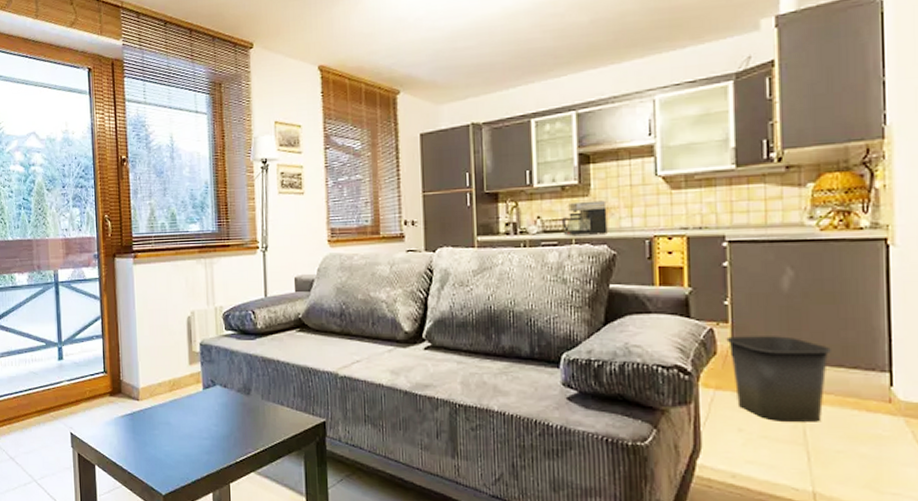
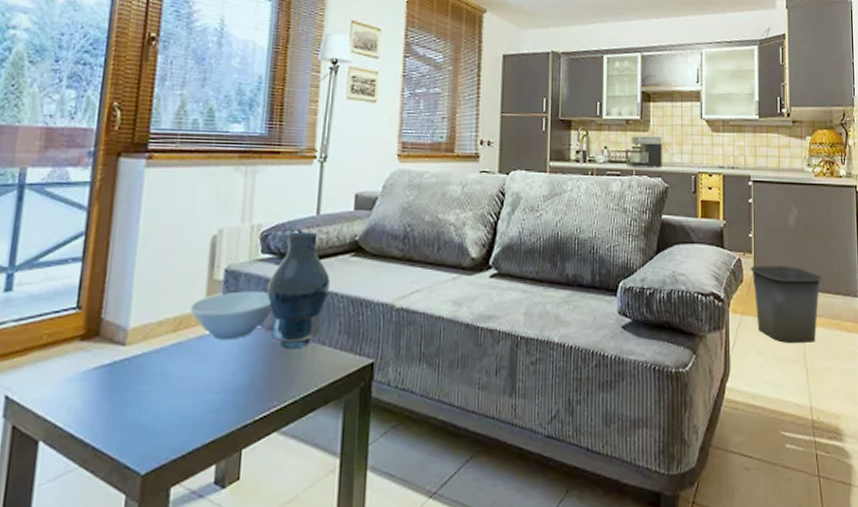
bowl: none [179,360,240,399] -> present [190,291,273,340]
vase: none [232,311,283,408] -> present [266,231,331,349]

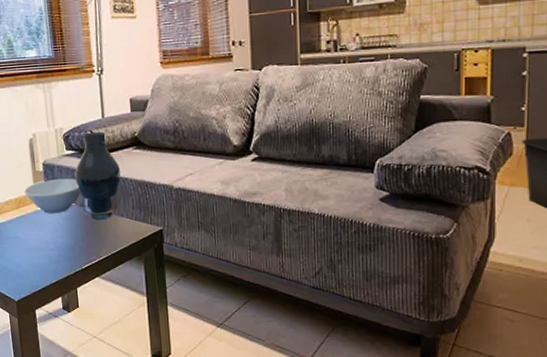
coffee maker: present [625,135,662,168] -> none [379,16,420,52]

